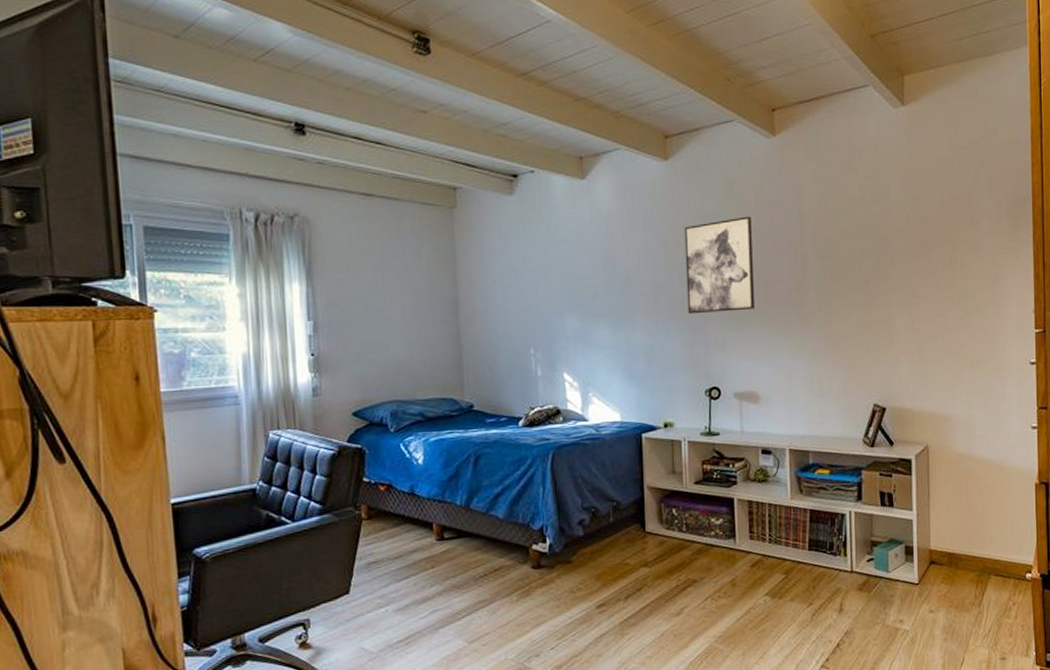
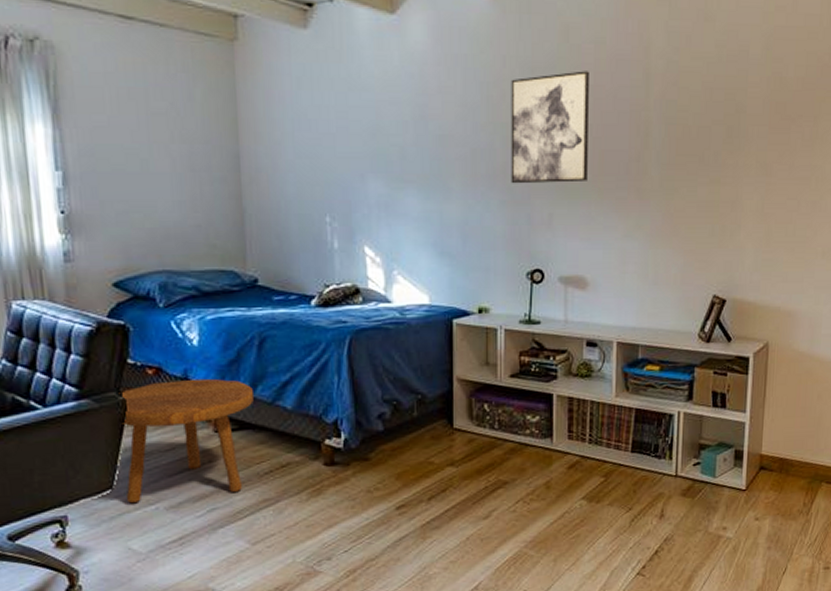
footstool: none [355,492,470,607] -> present [119,378,253,504]

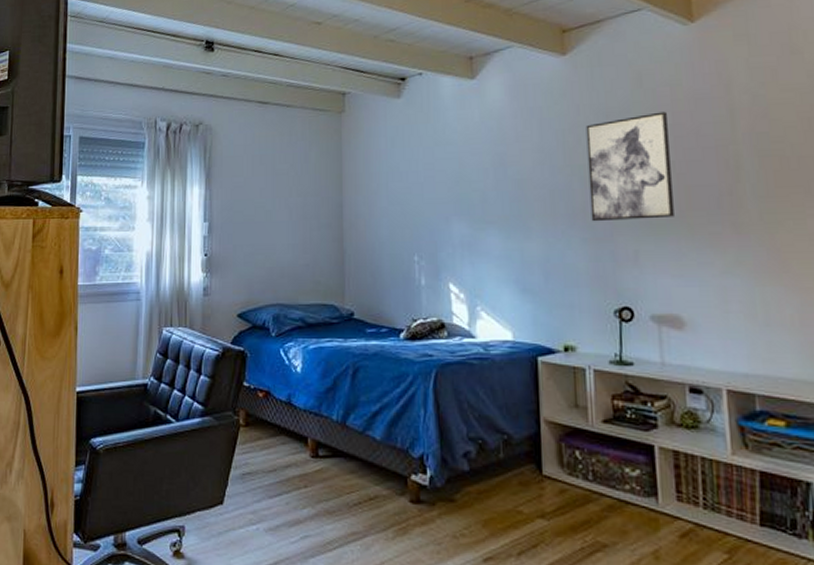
footstool: present [119,378,253,504] -> none [234,403,346,522]

